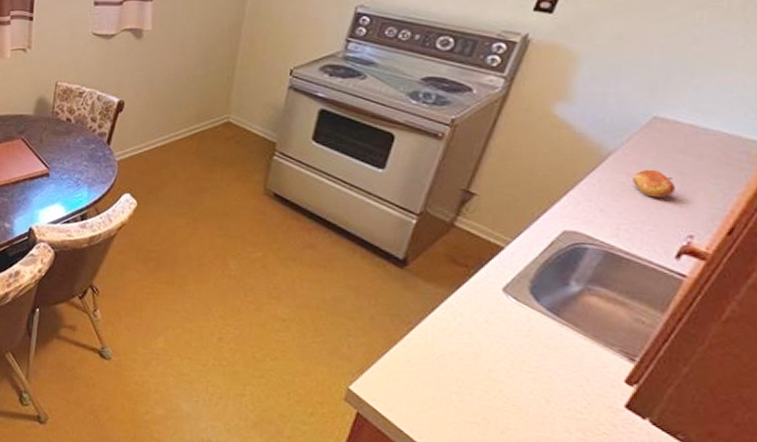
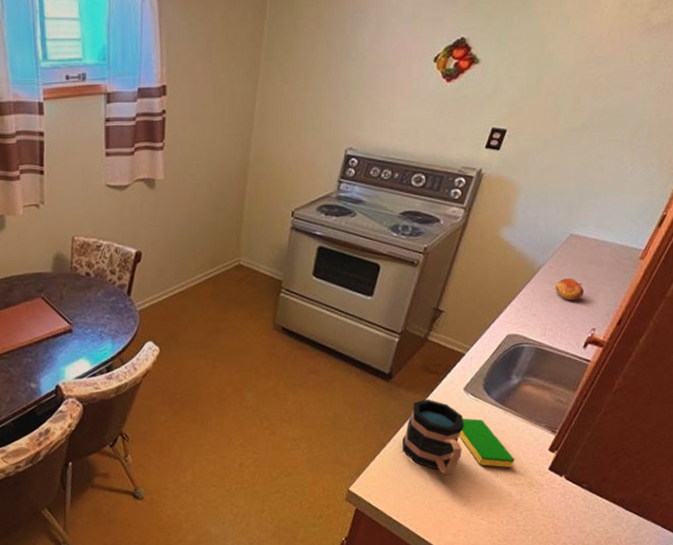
mug: none [418,295,503,392] -> present [402,399,465,475]
dish sponge: none [495,325,575,395] -> present [459,419,515,467]

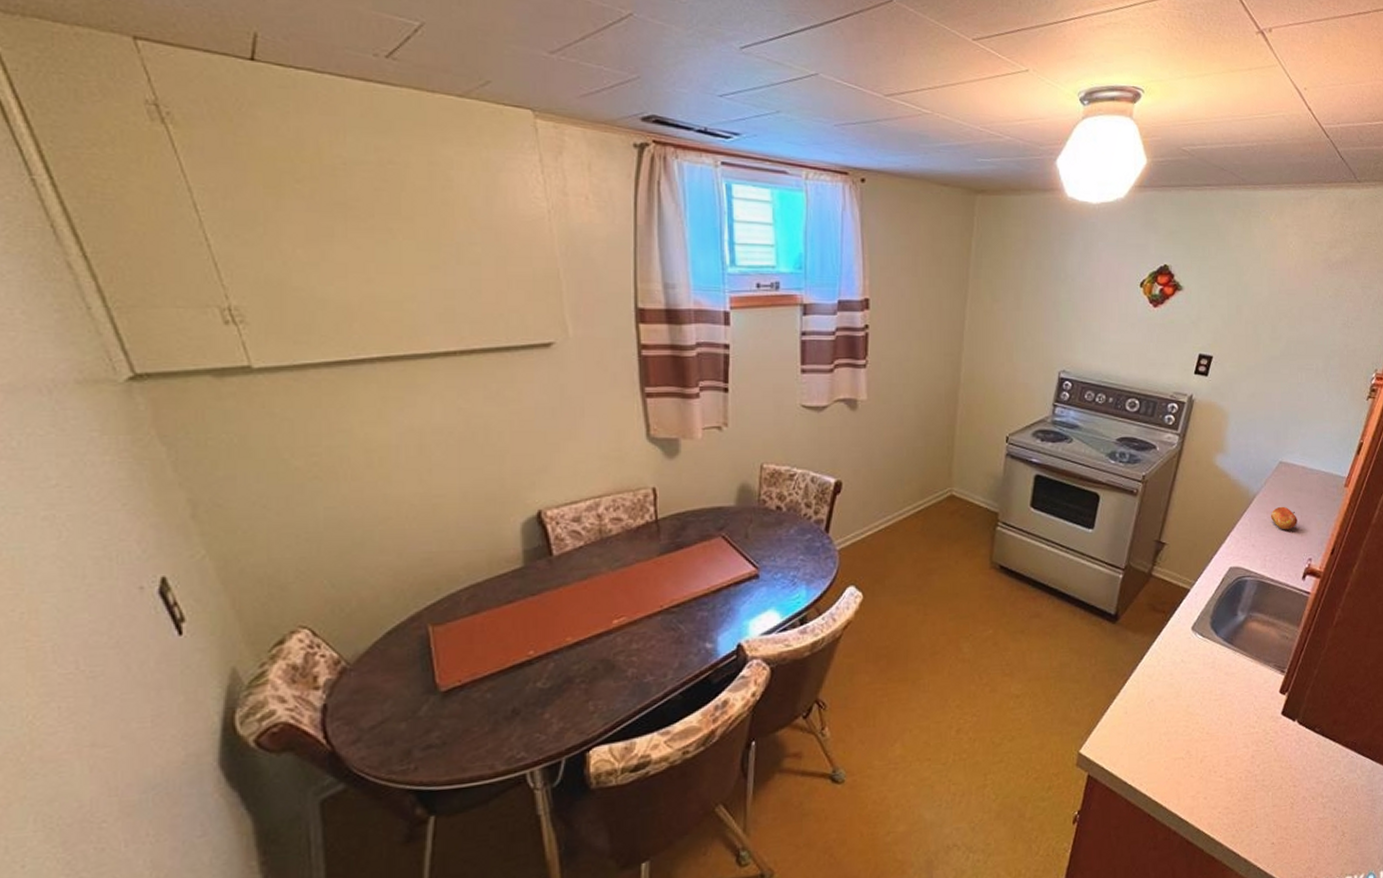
mug: present [402,399,465,475] -> none [1133,641,1195,728]
dish sponge: present [459,419,515,467] -> none [1190,661,1248,715]

